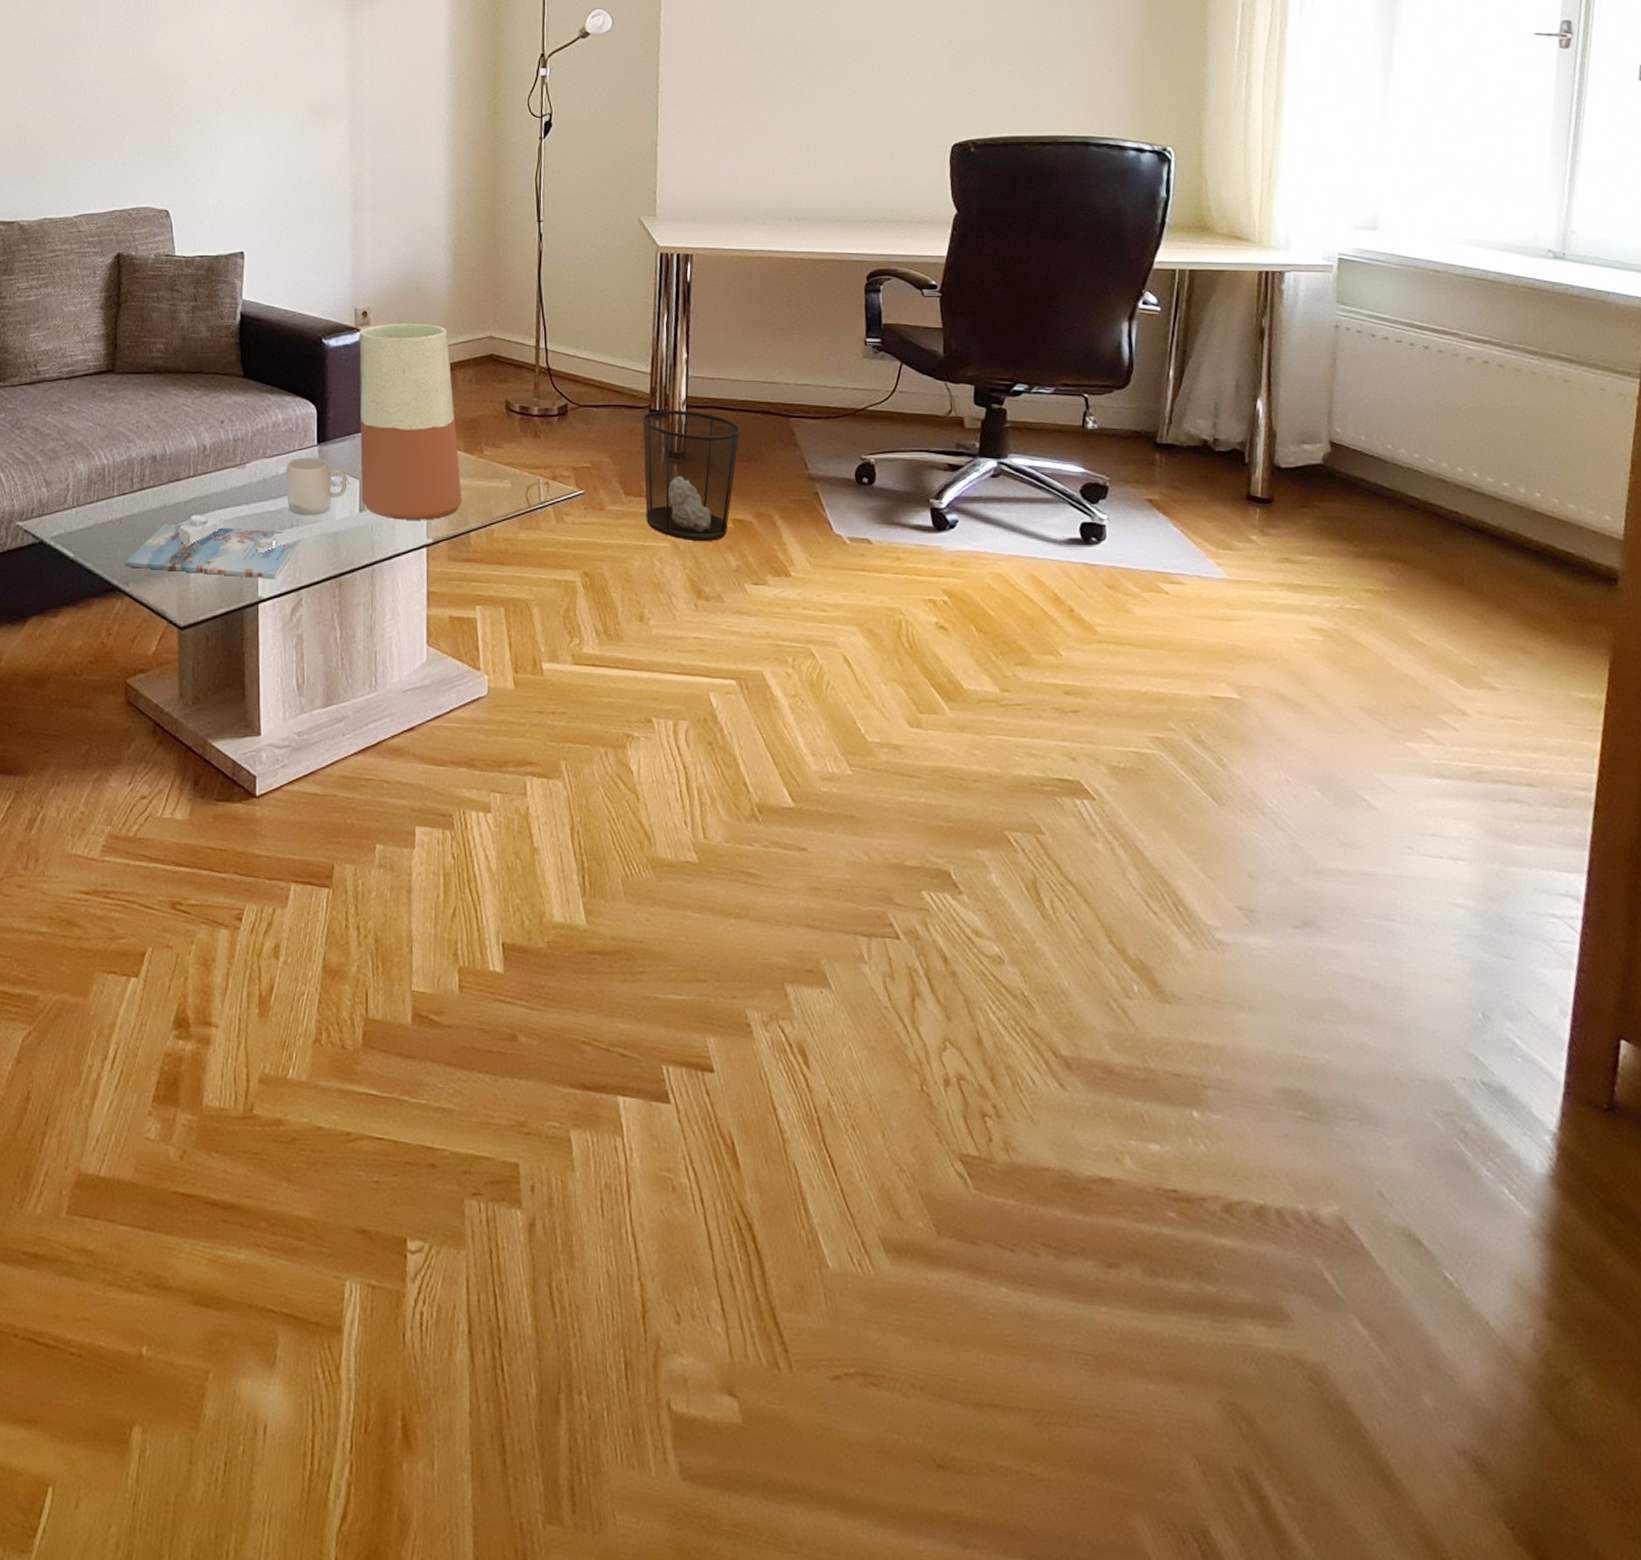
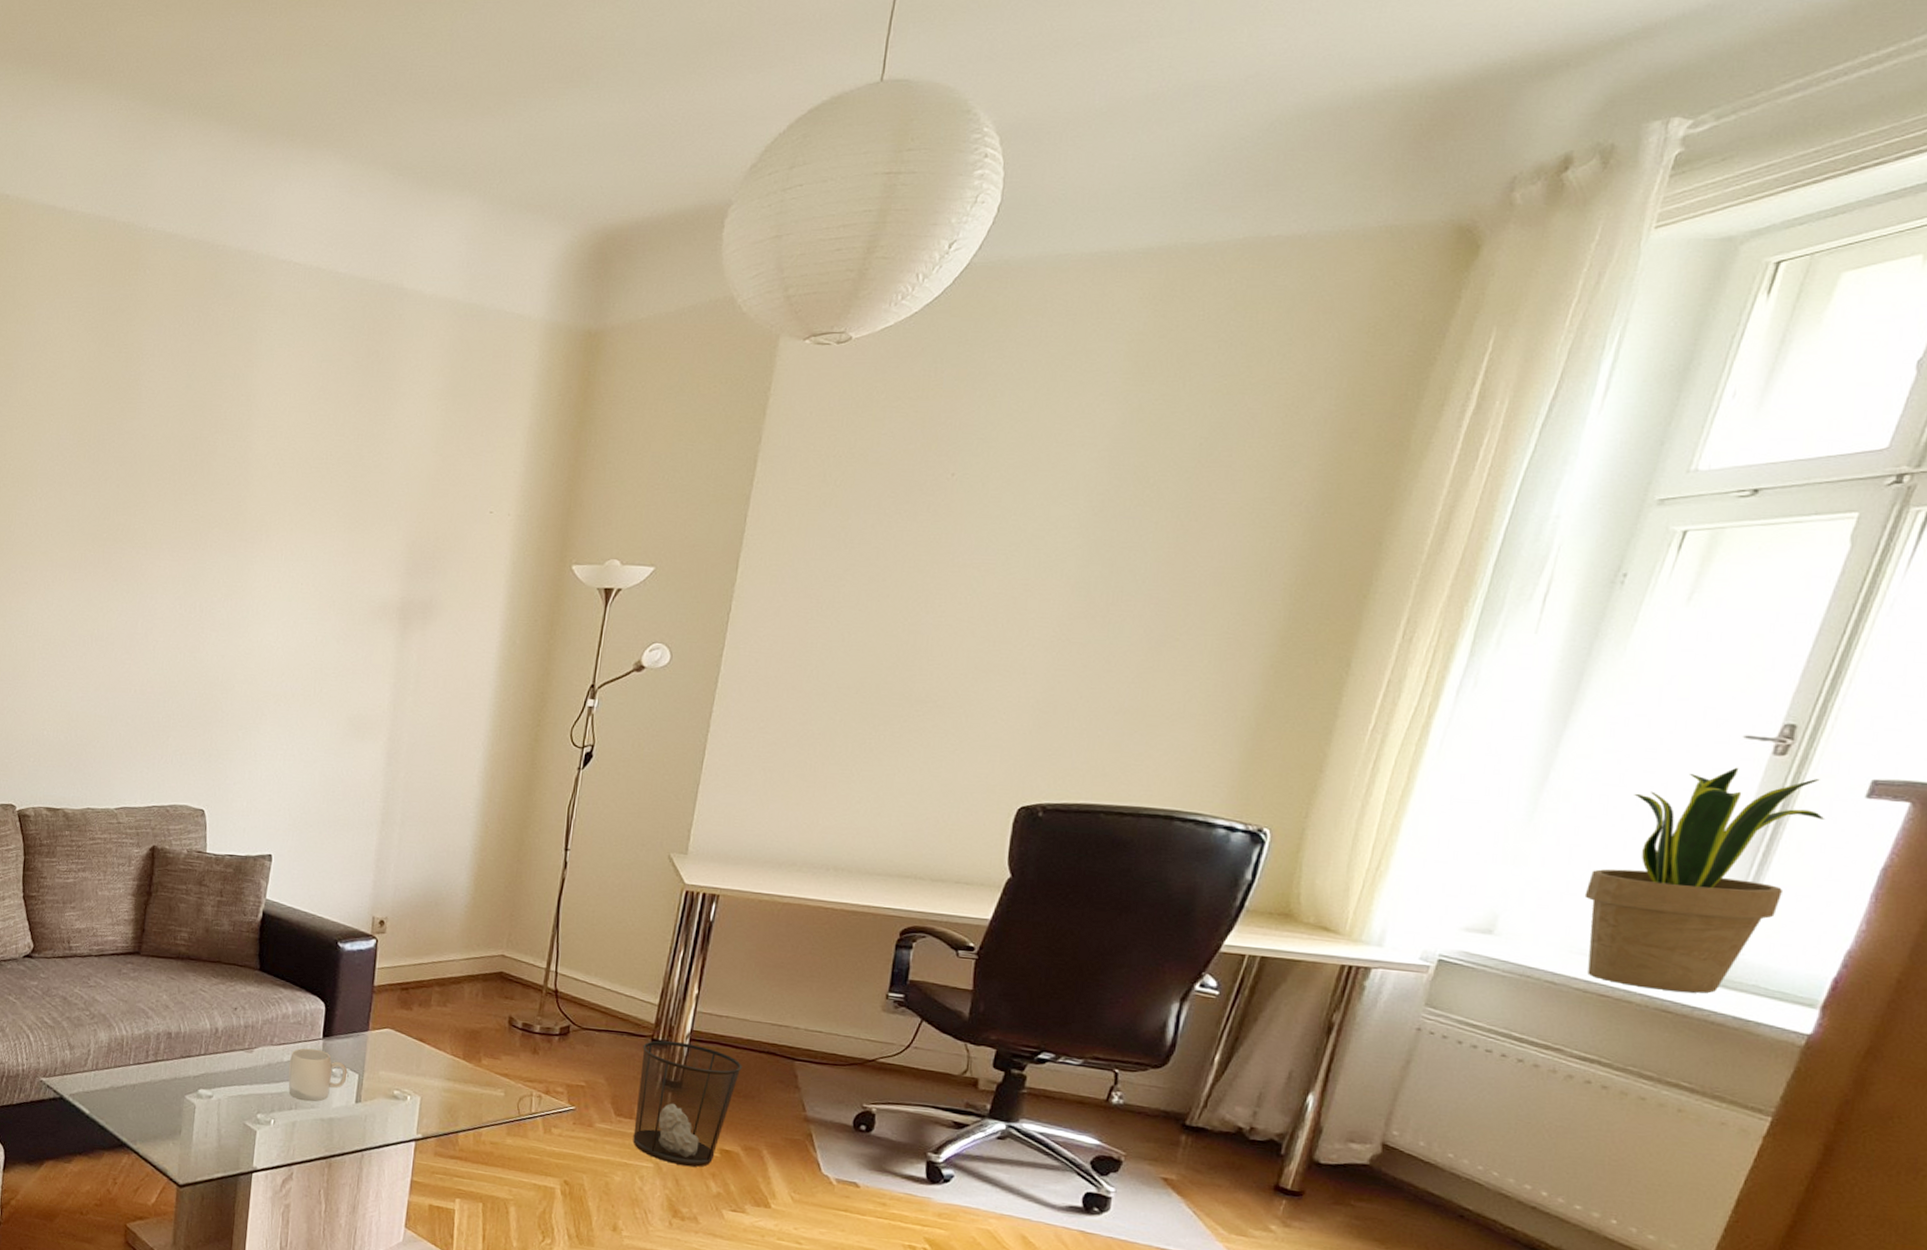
magazine: present [124,523,304,580] -> none [134,1093,301,1154]
vase: present [359,323,463,520] -> none [358,934,461,1117]
potted plant: none [1443,61,1613,269] -> present [1584,767,1826,993]

